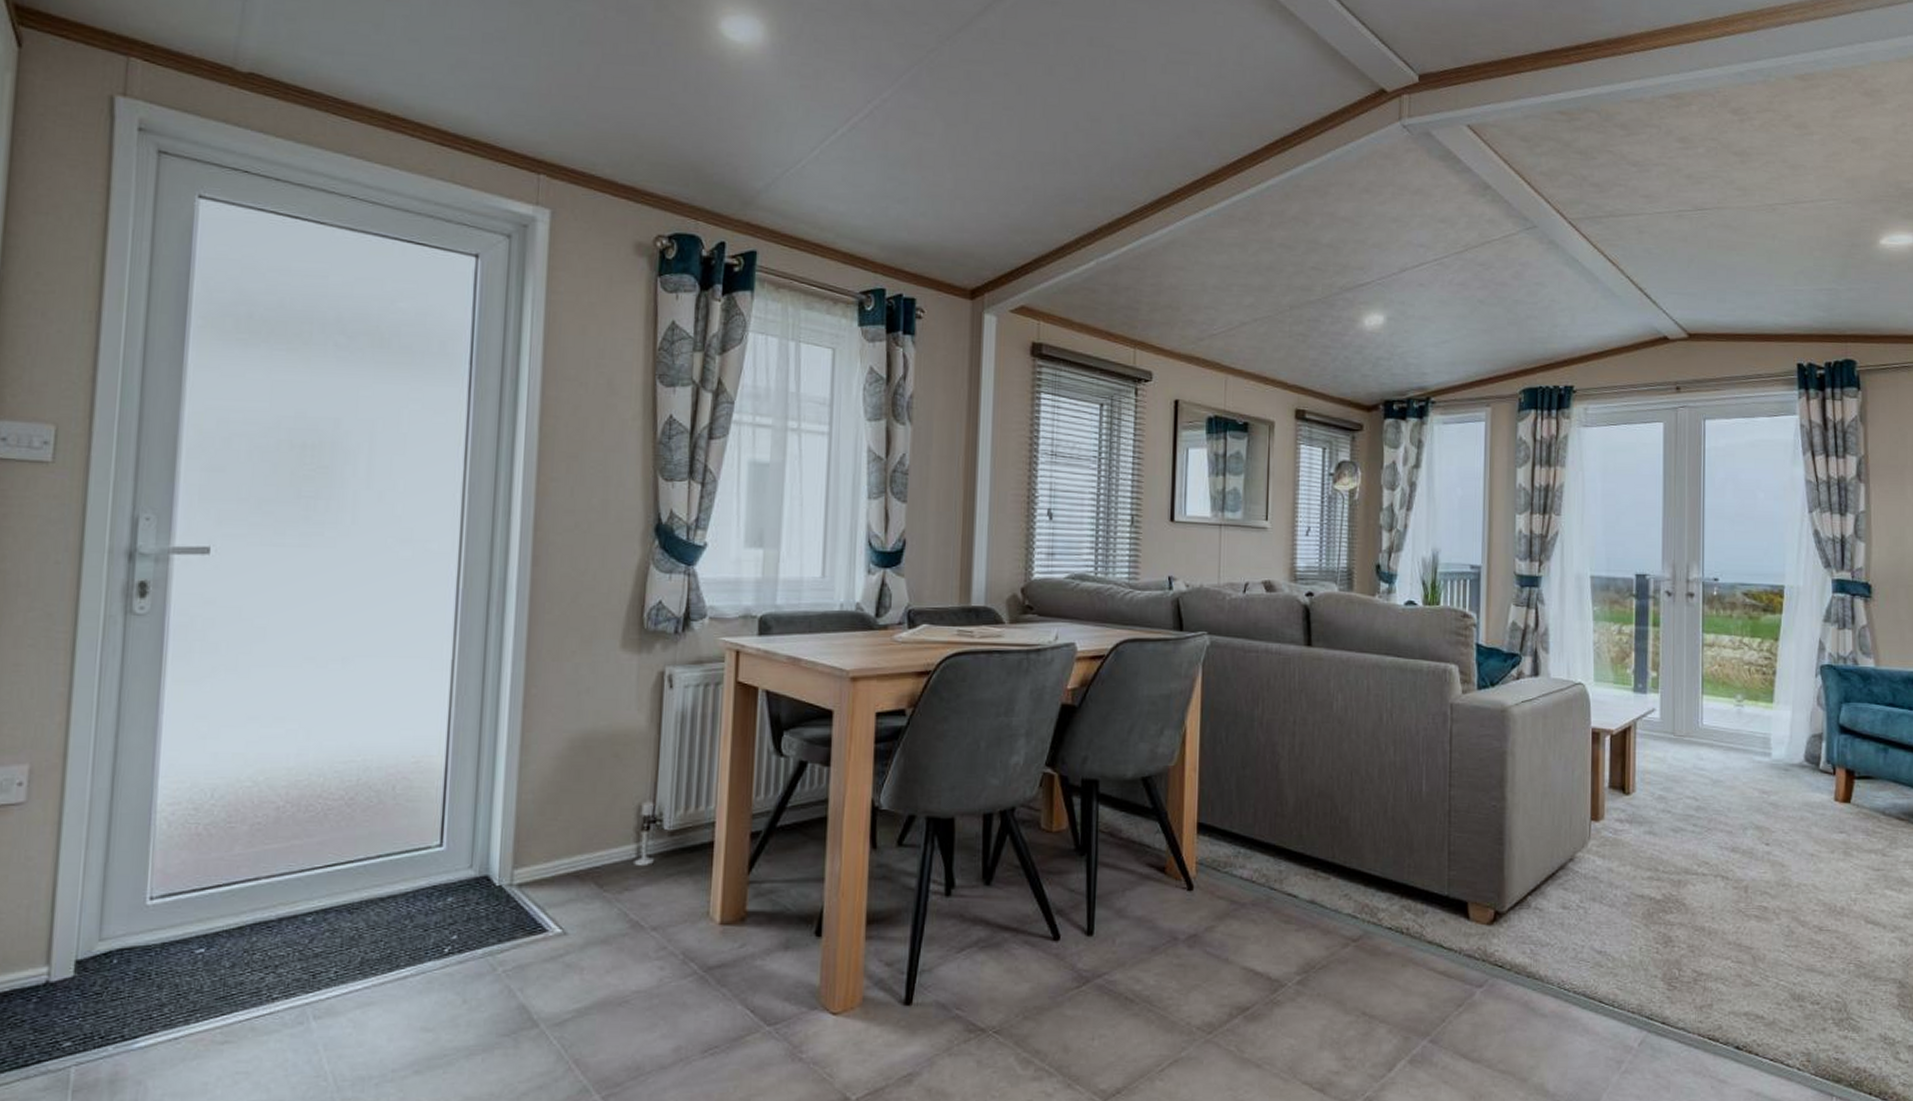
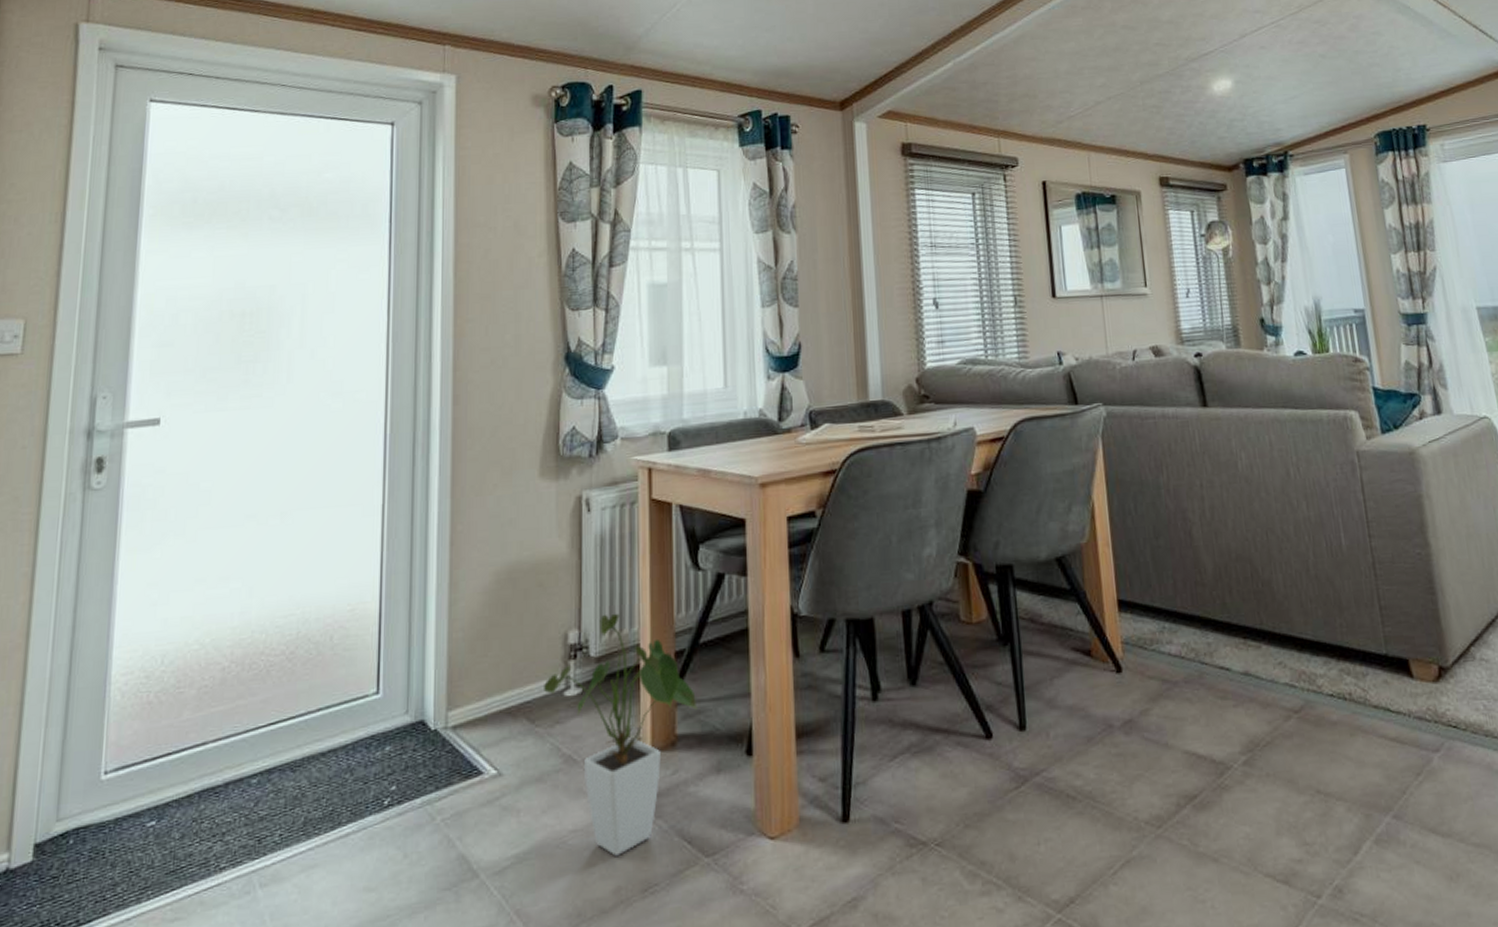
house plant: none [613,790,770,1018] -> present [543,613,698,856]

